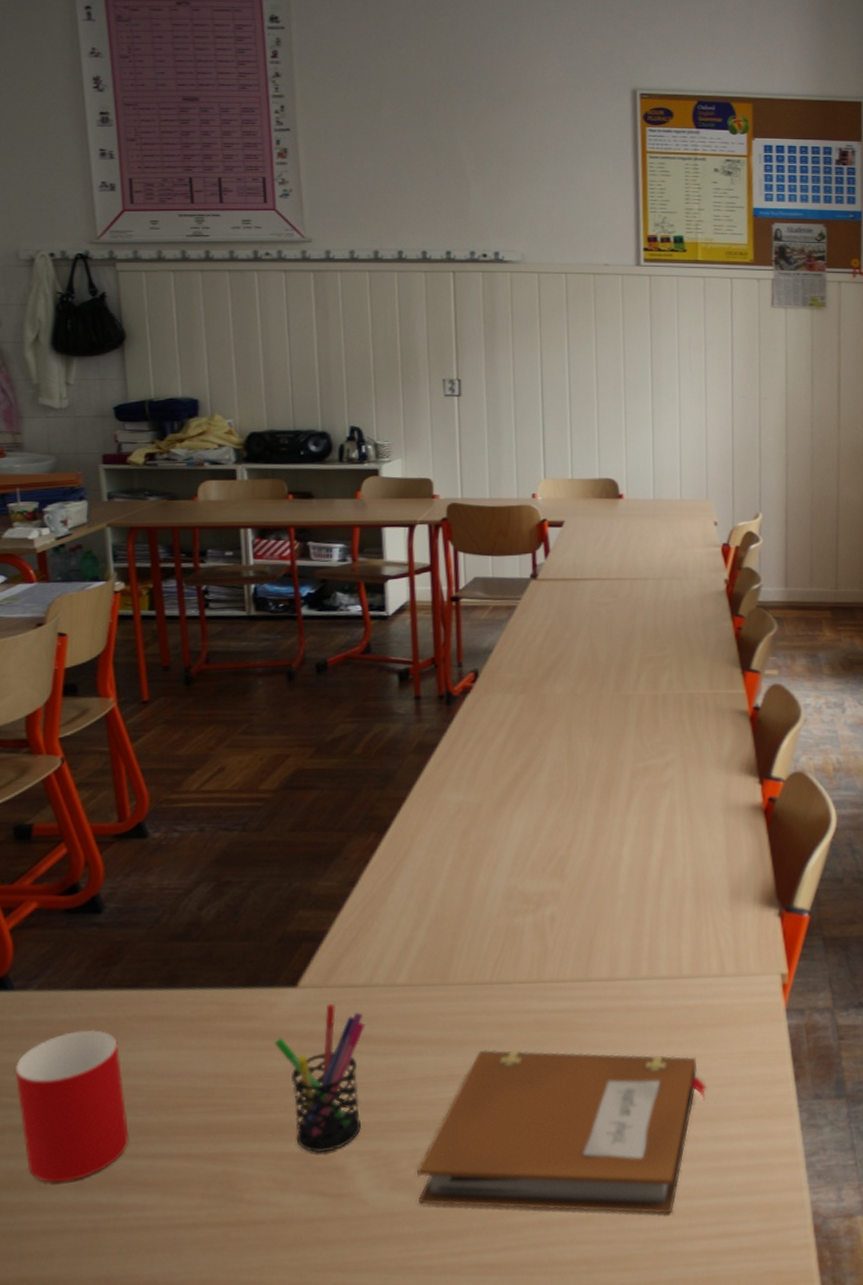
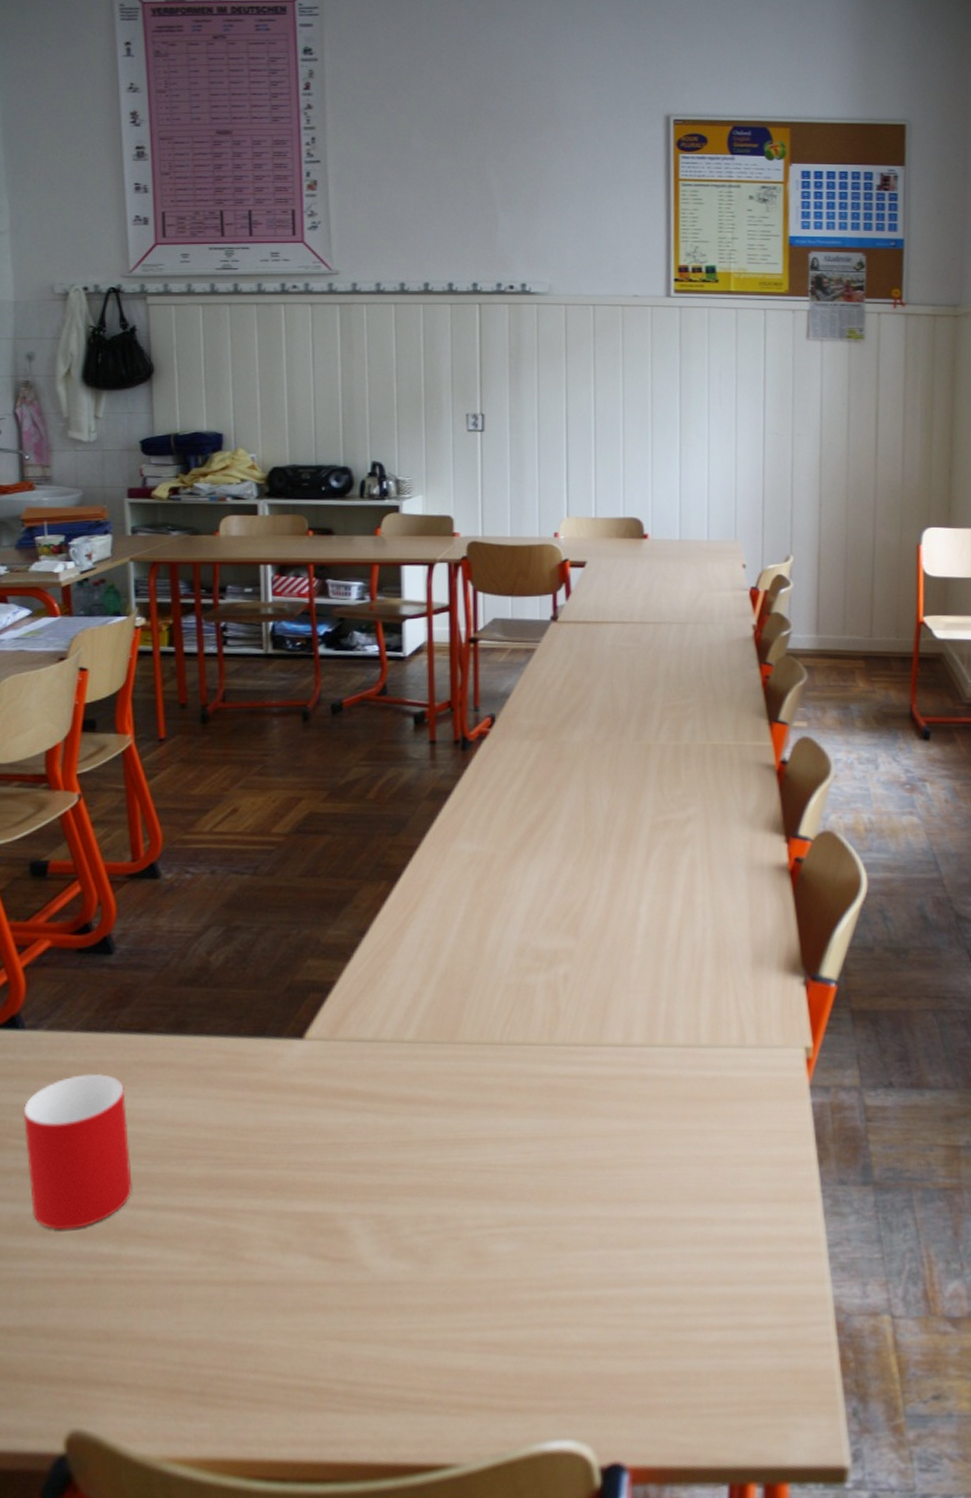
pen holder: present [274,1003,366,1153] -> none [279,1057,372,1213]
notebook: present [417,1049,707,1215] -> none [420,1113,724,1301]

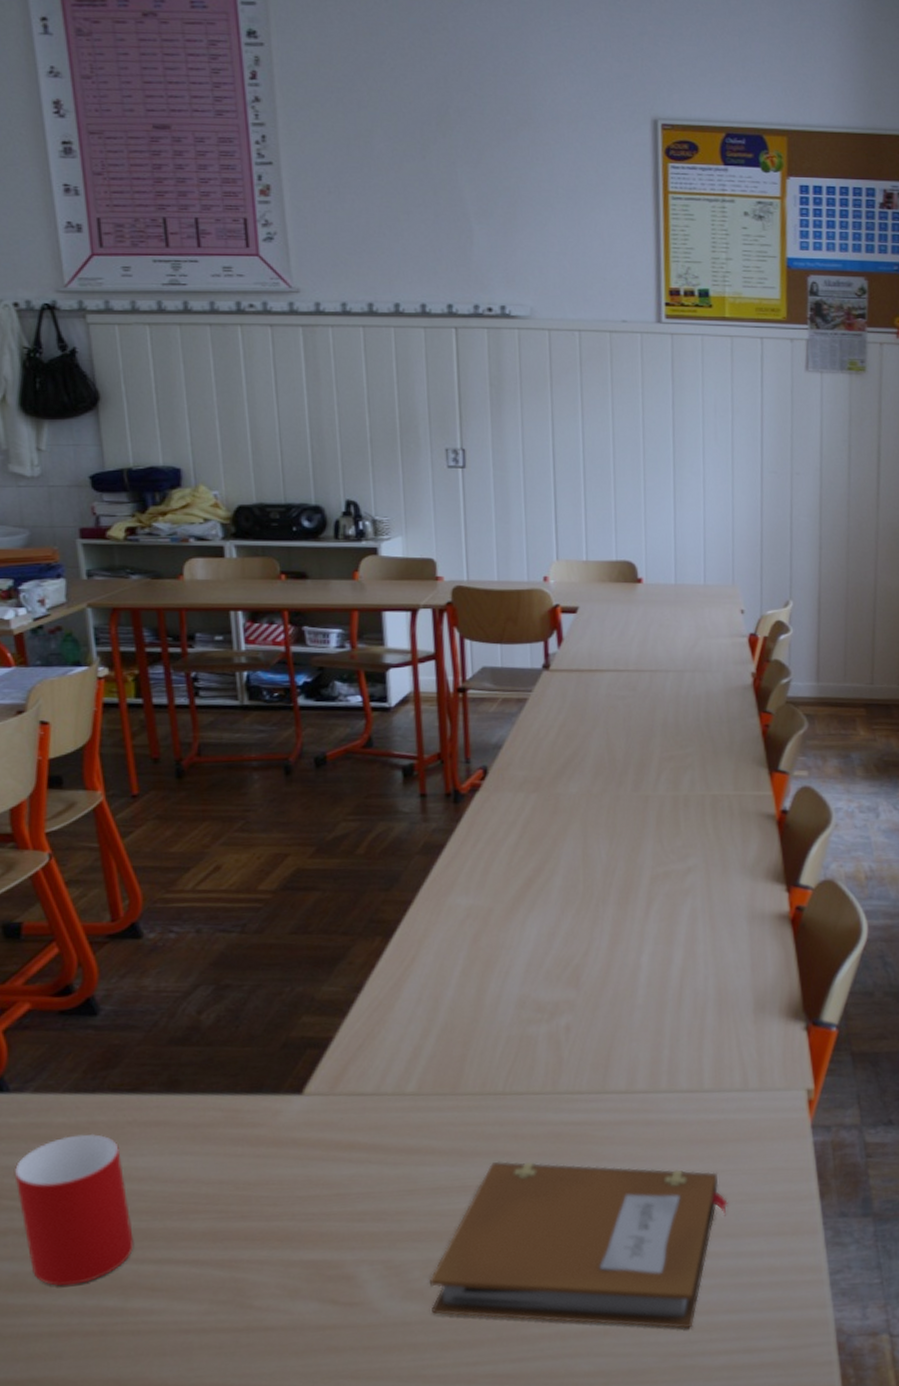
notebook: none [420,1113,724,1301] -> present [430,1161,728,1329]

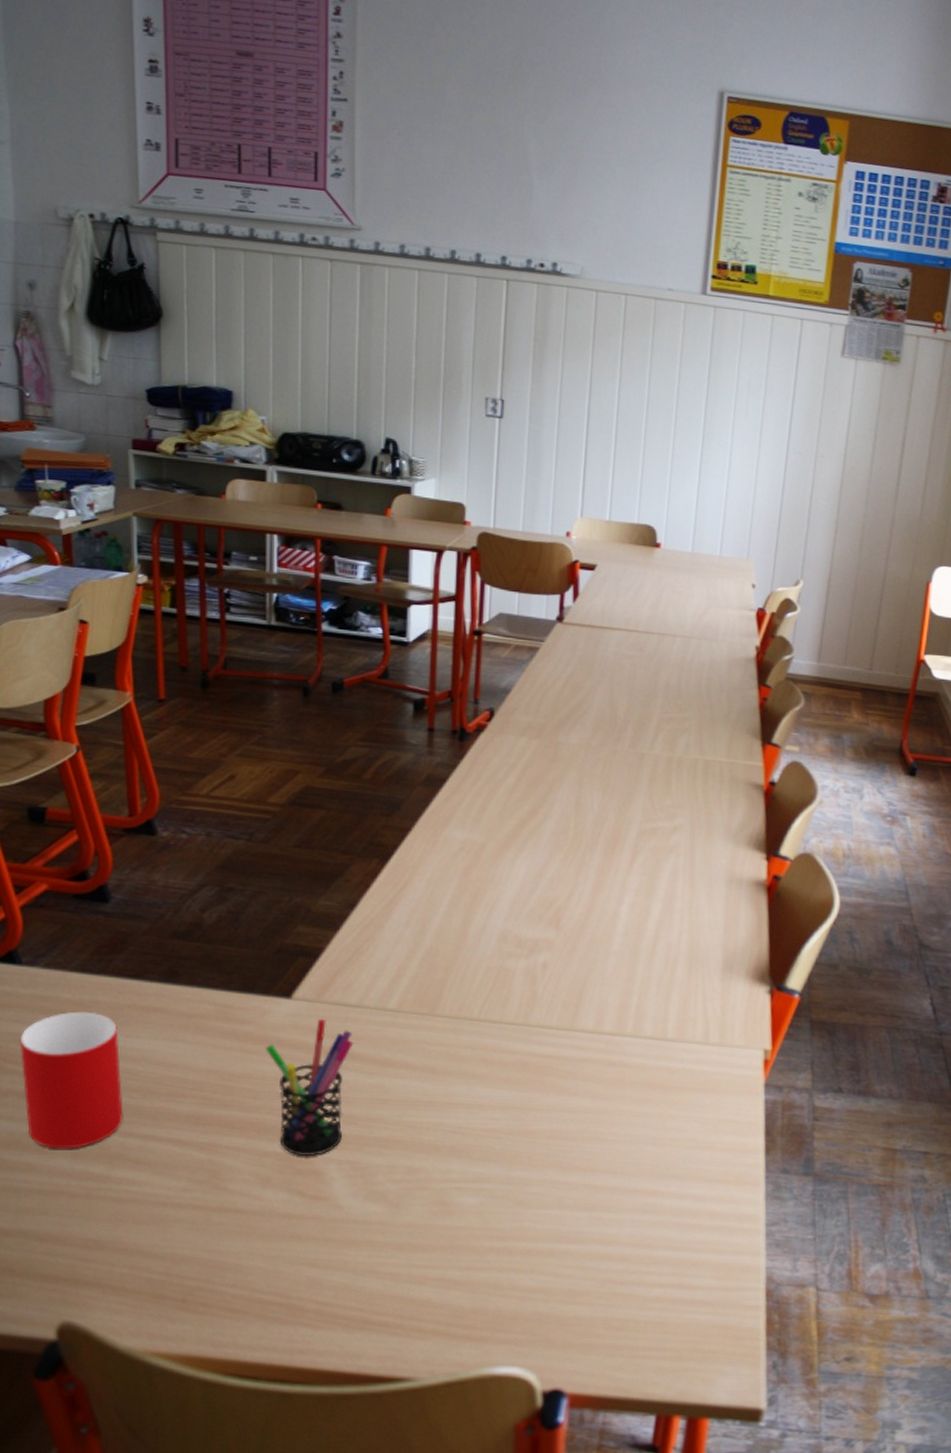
pen holder: none [280,1111,374,1261] -> present [265,1018,354,1156]
notebook: present [430,1161,728,1329] -> none [391,1082,678,1259]

